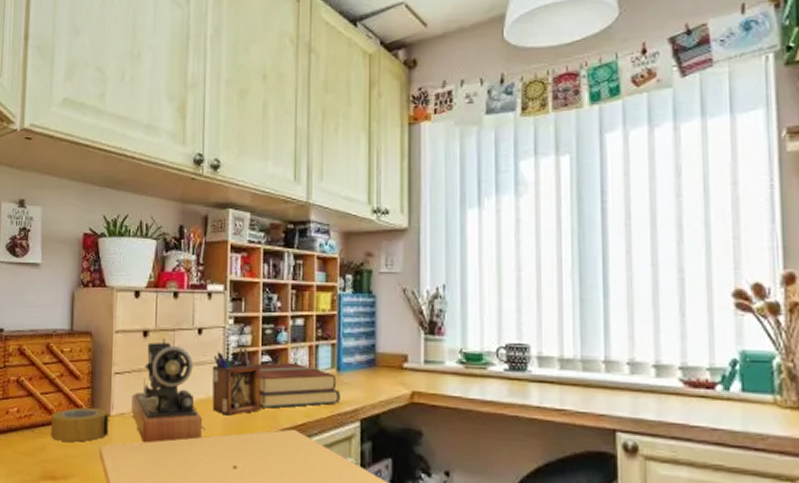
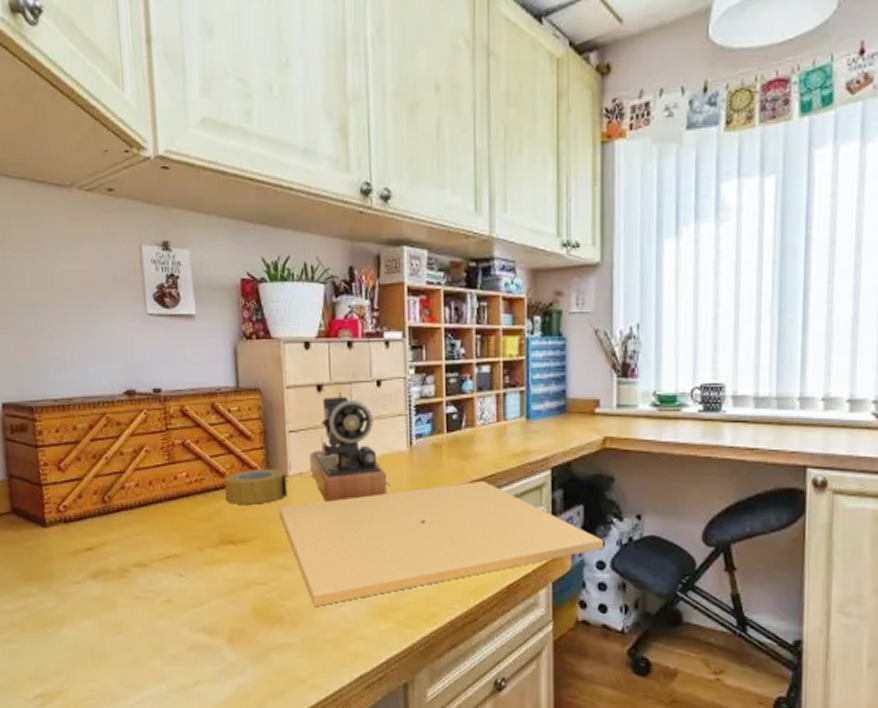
desk organizer: present [212,348,261,416] -> none [393,400,447,470]
books: present [250,362,340,408] -> none [435,412,530,461]

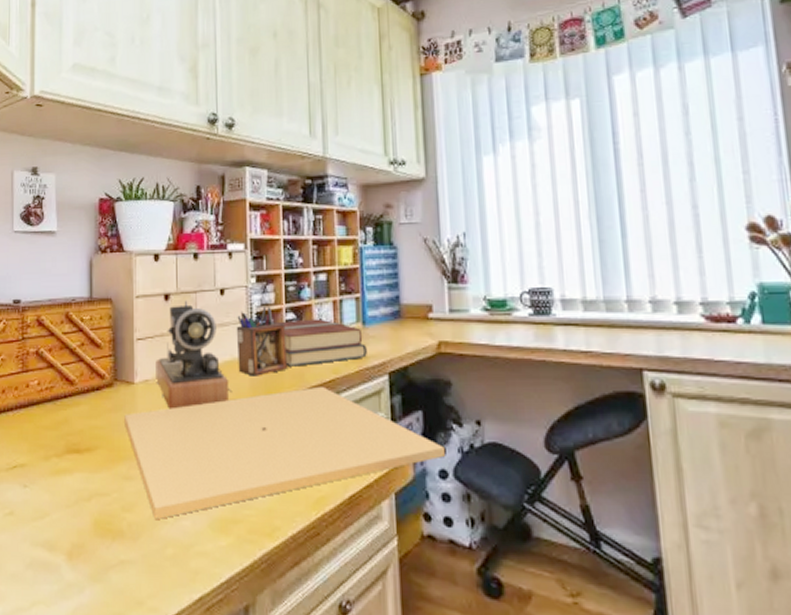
adhesive tape: present [224,468,288,504] -> none [74,375,133,412]
desk organizer: none [393,400,447,470] -> present [236,307,287,376]
books: none [435,412,530,461] -> present [275,318,367,367]

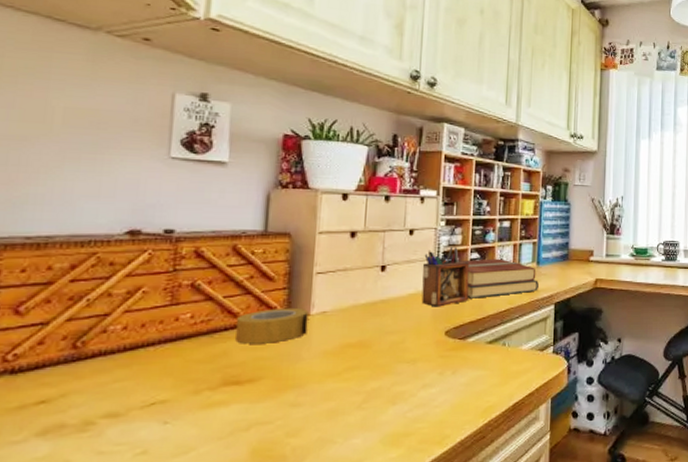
adhesive tape: none [74,375,133,412] -> present [235,307,309,344]
cutting board: present [124,386,446,520] -> none [296,314,594,442]
sewing machine: present [156,300,233,409] -> none [335,238,414,338]

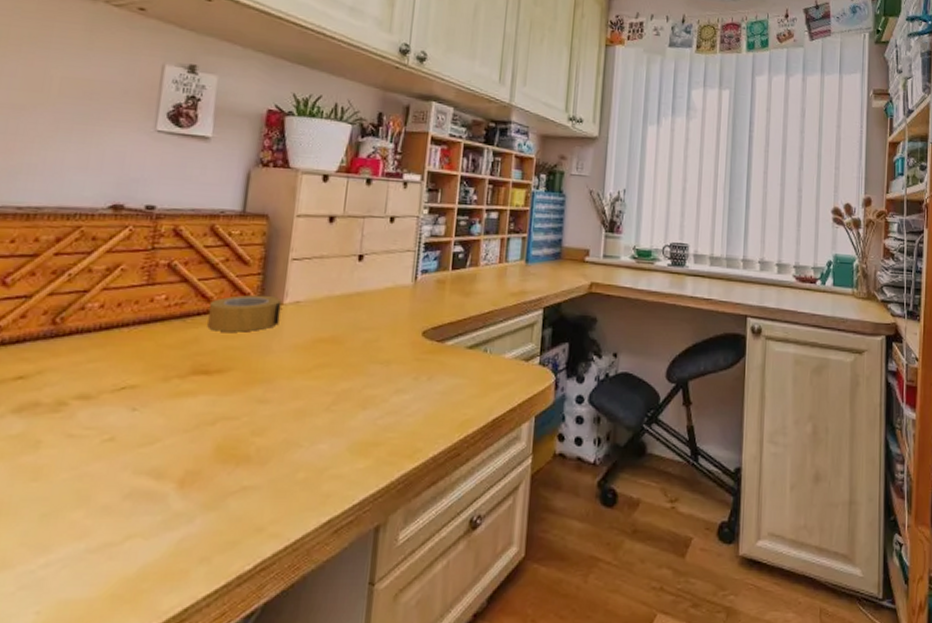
desk organizer: present [421,247,470,307] -> none [399,238,453,304]
books: present [460,258,539,299] -> none [442,253,527,297]

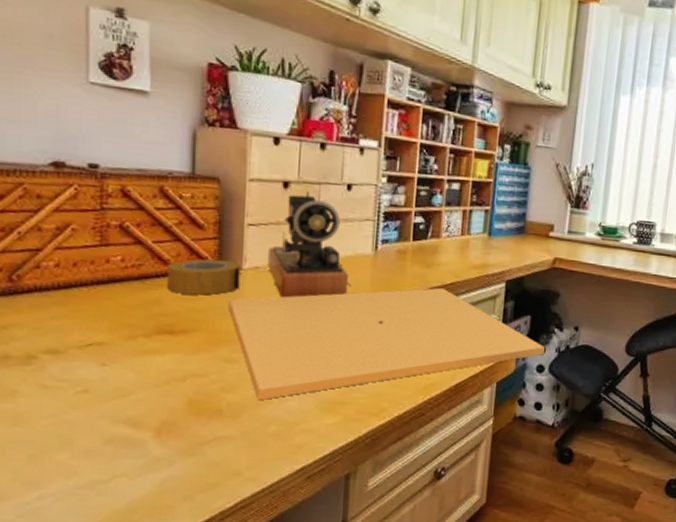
cutting board: none [266,316,585,444] -> present [228,287,546,401]
sewing machine: none [308,224,390,333] -> present [268,190,352,298]

